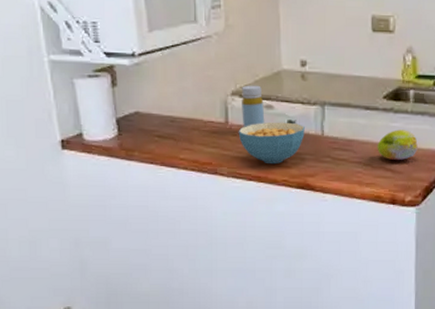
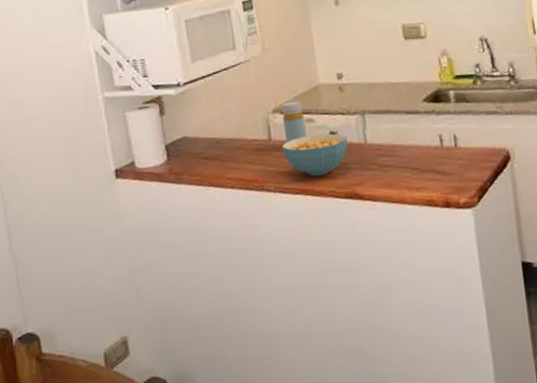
fruit: present [377,130,418,161] -> none [422,130,466,163]

